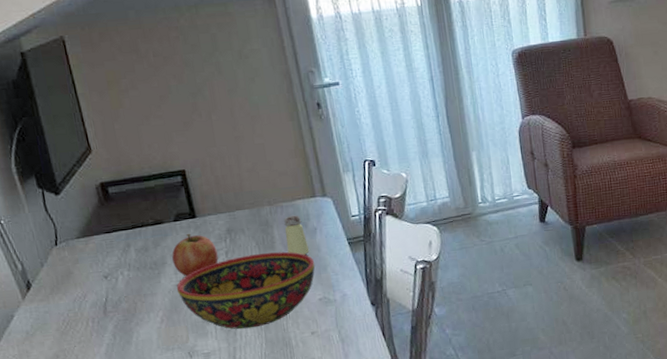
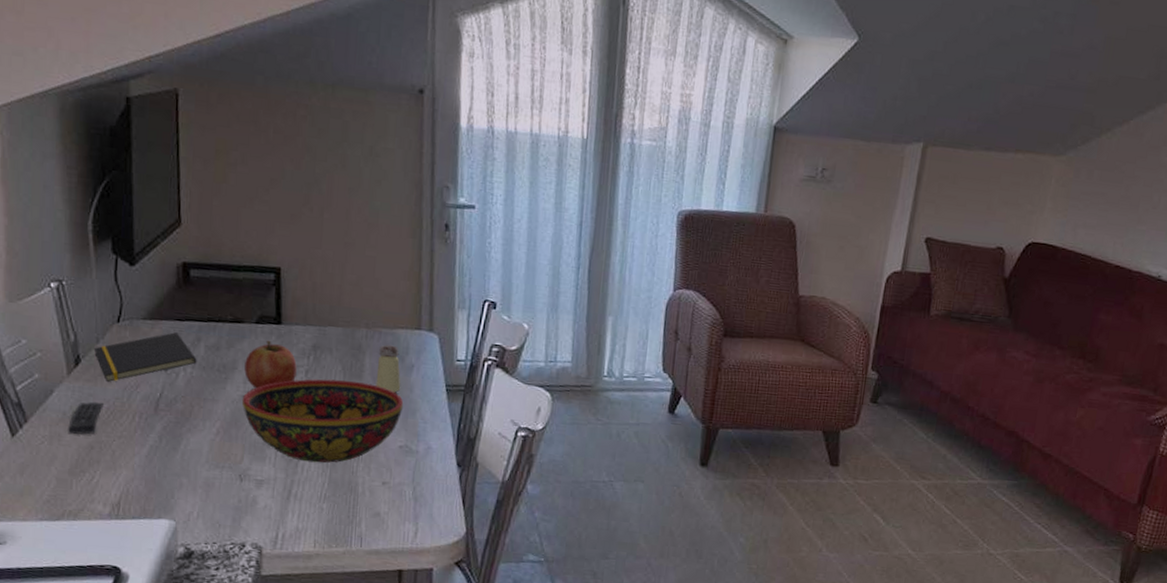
remote control: none [33,316,60,350] -> present [68,401,104,435]
notepad: none [40,243,131,298] -> present [93,332,197,382]

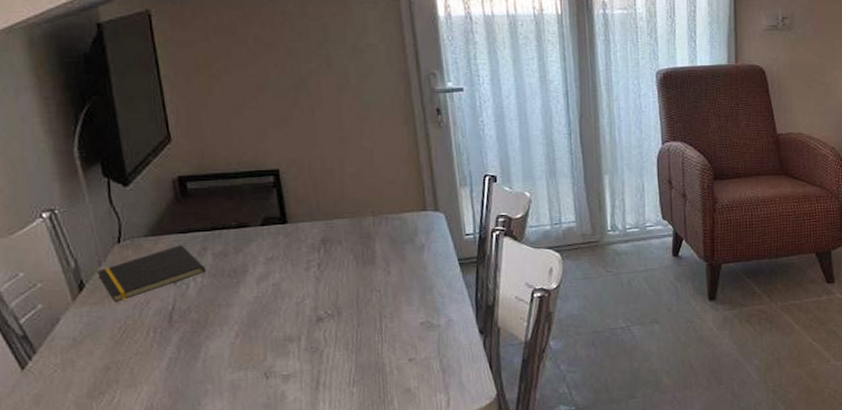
remote control: present [68,401,104,435] -> none [80,323,115,359]
bowl: present [242,379,404,463] -> none [257,268,420,351]
fruit: present [244,340,297,389] -> none [255,240,309,288]
saltshaker: present [375,344,401,393] -> none [387,229,415,273]

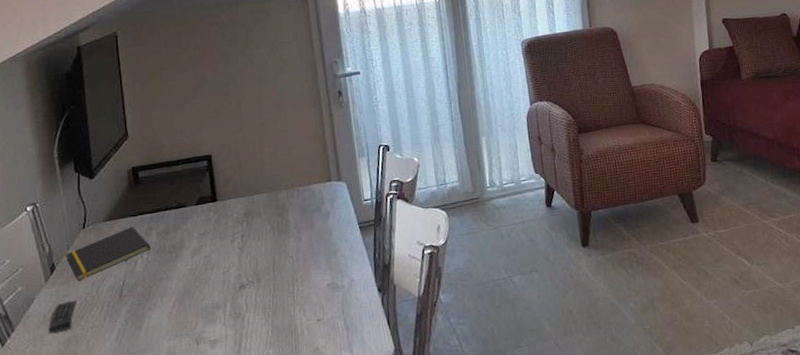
remote control: none [80,323,115,359] -> present [48,300,77,334]

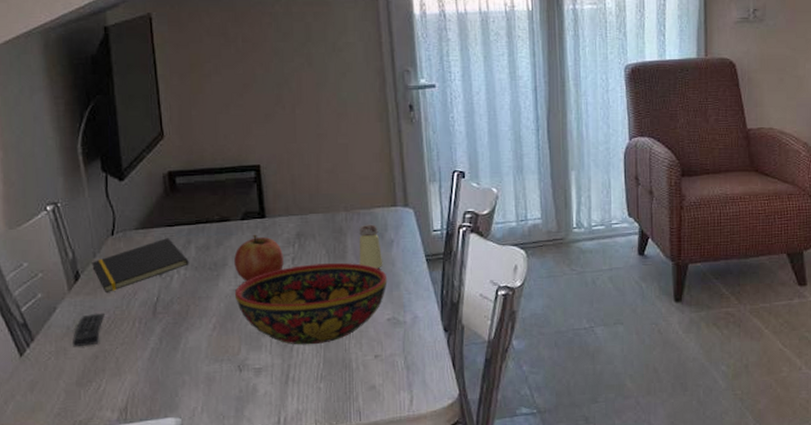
fruit: none [190,216,234,261] -> present [234,234,284,282]
bowl: none [191,235,326,316] -> present [234,263,388,345]
saltshaker: none [299,199,322,239] -> present [358,224,383,269]

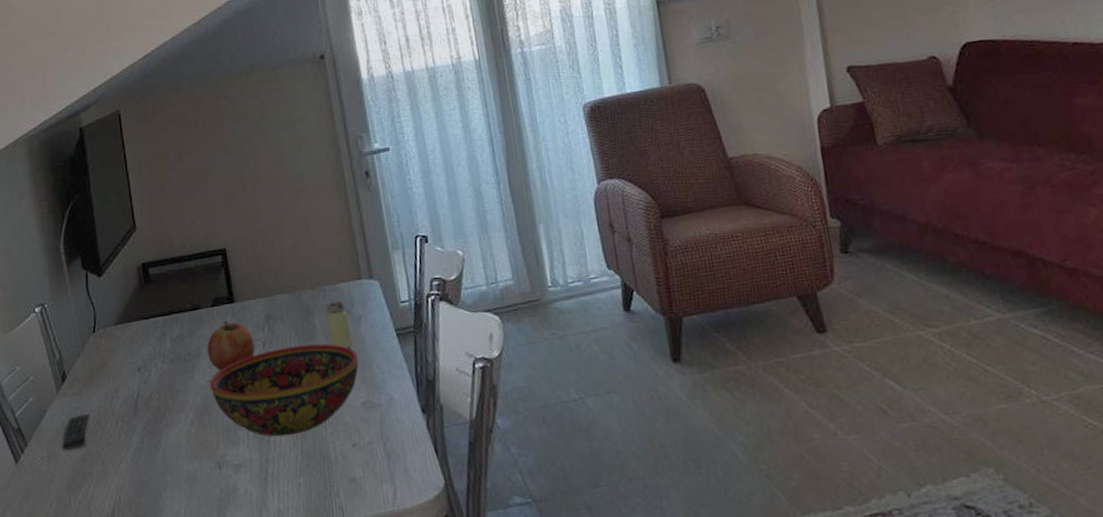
notepad: present [91,238,189,292] -> none [76,331,165,392]

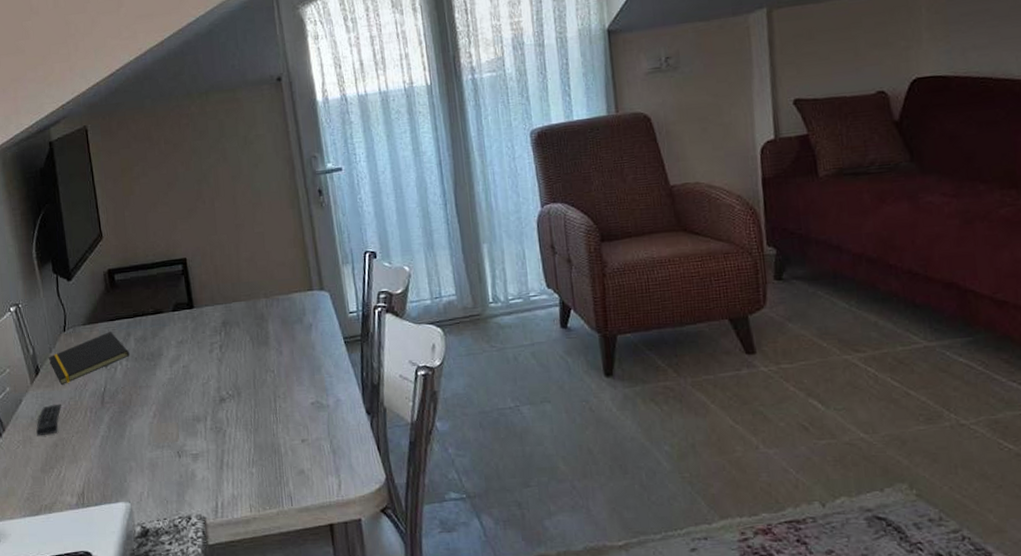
notepad: none [76,331,165,392] -> present [48,332,130,385]
fruit: present [207,320,255,371] -> none [168,324,212,370]
bowl: present [209,343,359,437] -> none [170,348,309,431]
saltshaker: present [326,300,354,348] -> none [279,309,304,353]

